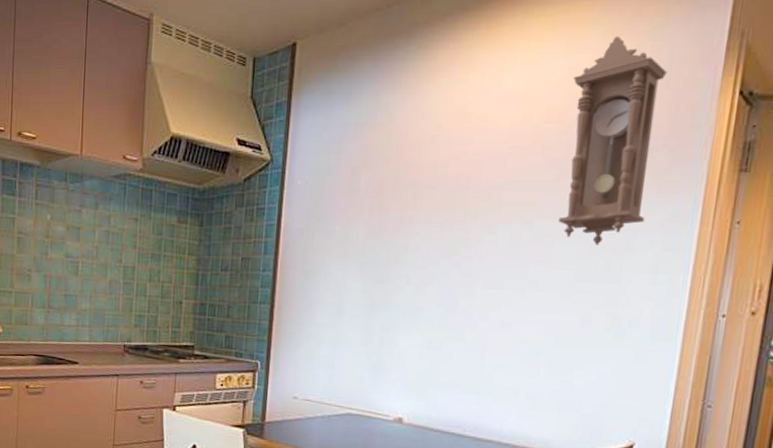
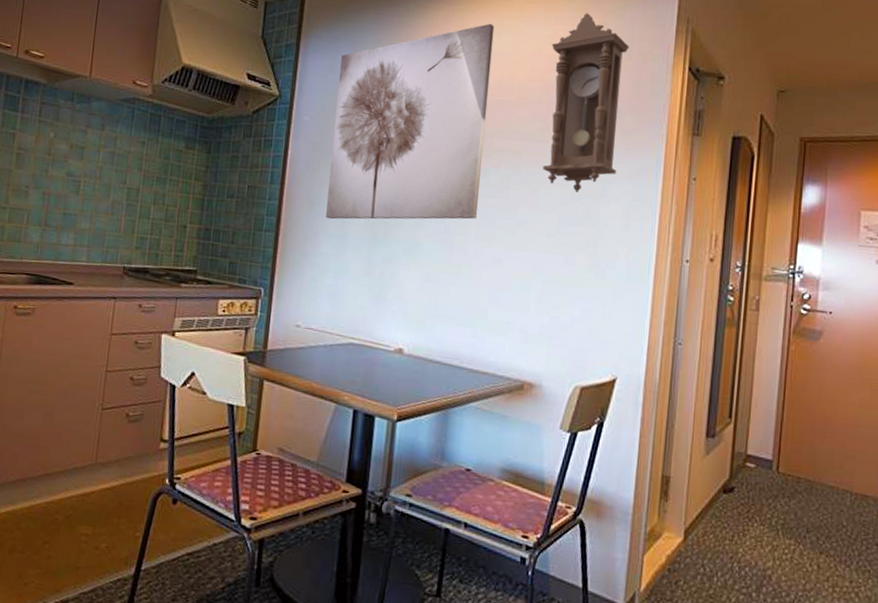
wall art: none [322,59,507,288] -> present [326,23,494,220]

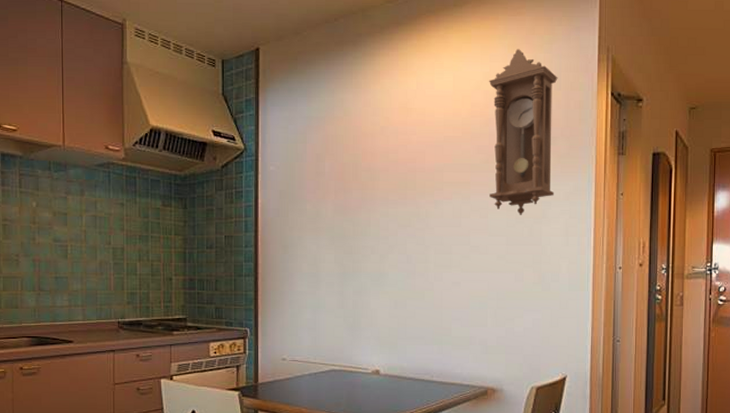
wall art: present [326,23,494,220] -> none [299,65,436,260]

